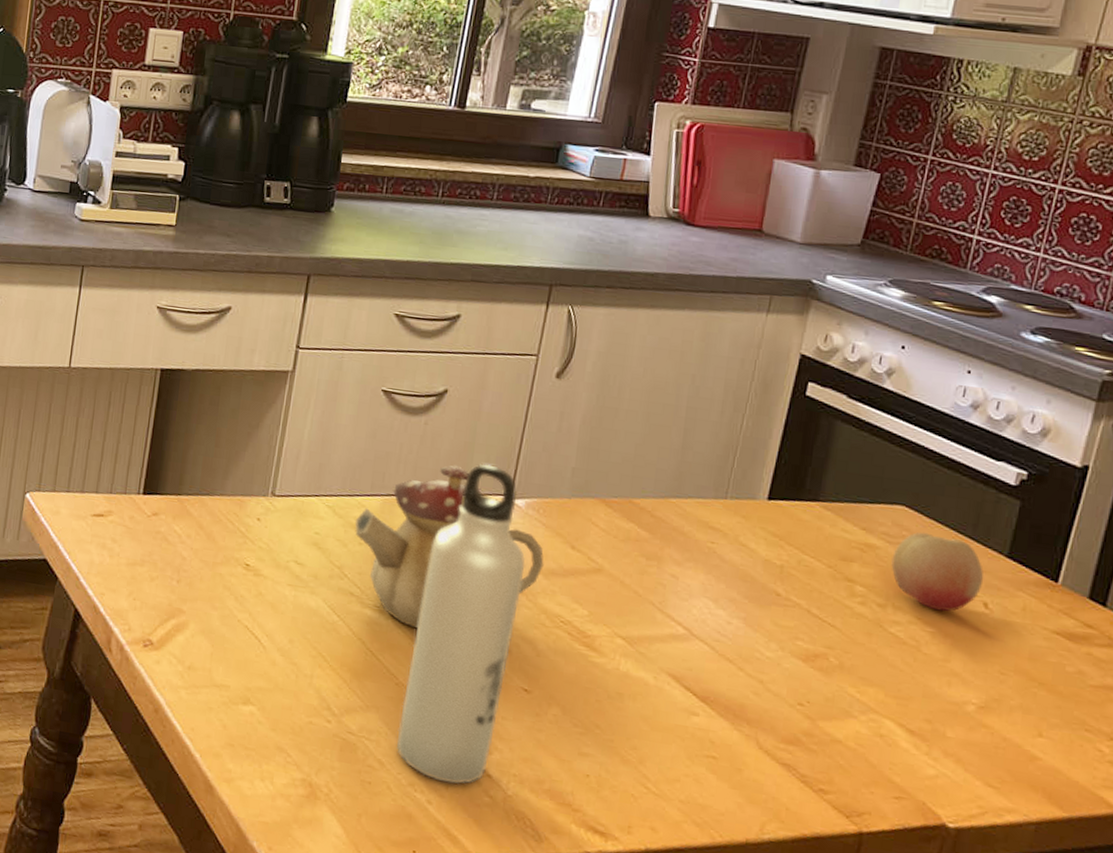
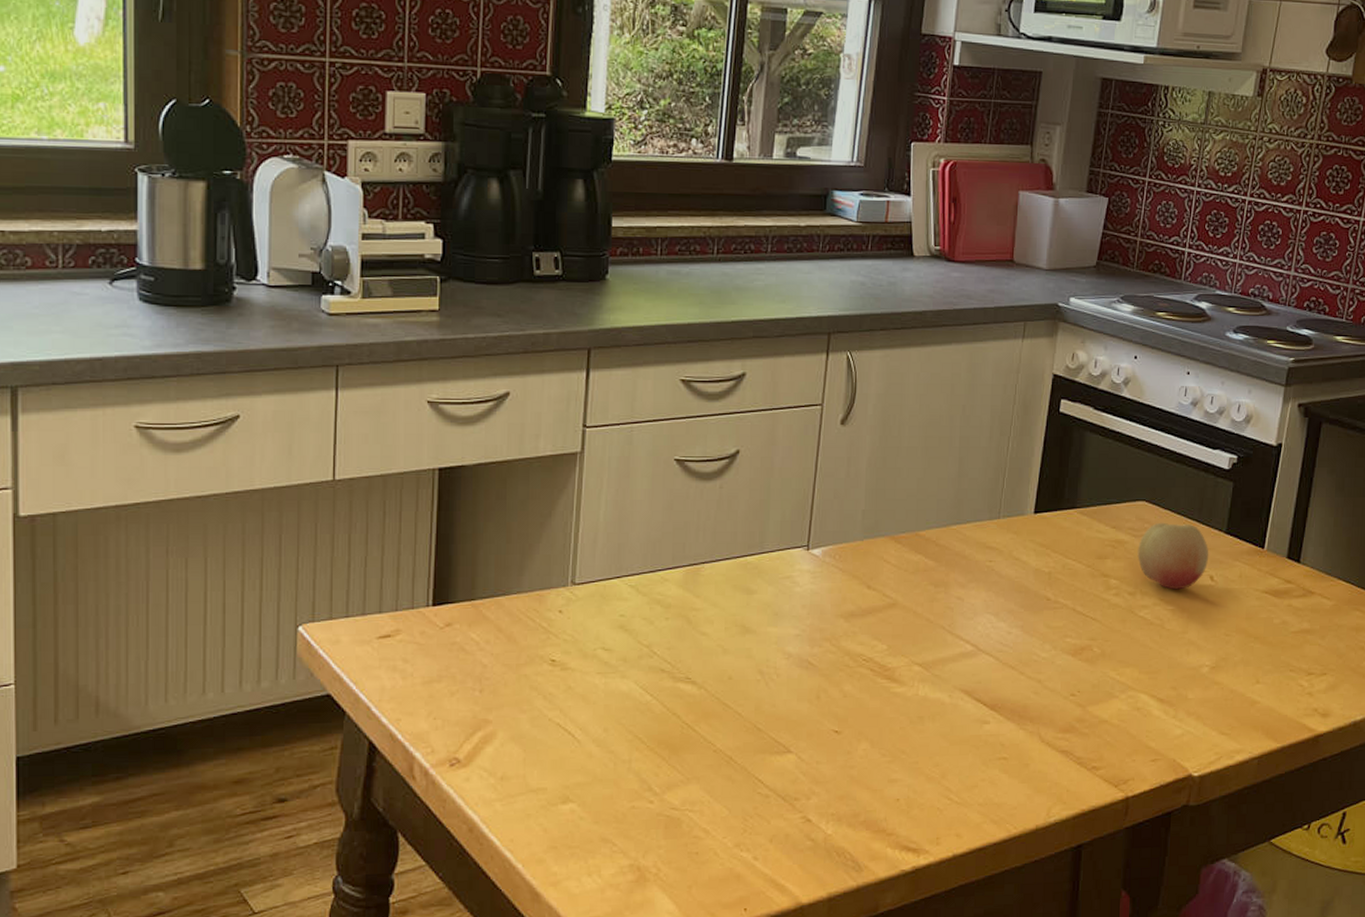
teapot: present [355,465,544,629] -> none [659,525,844,693]
water bottle: present [396,463,526,785] -> none [719,519,827,837]

